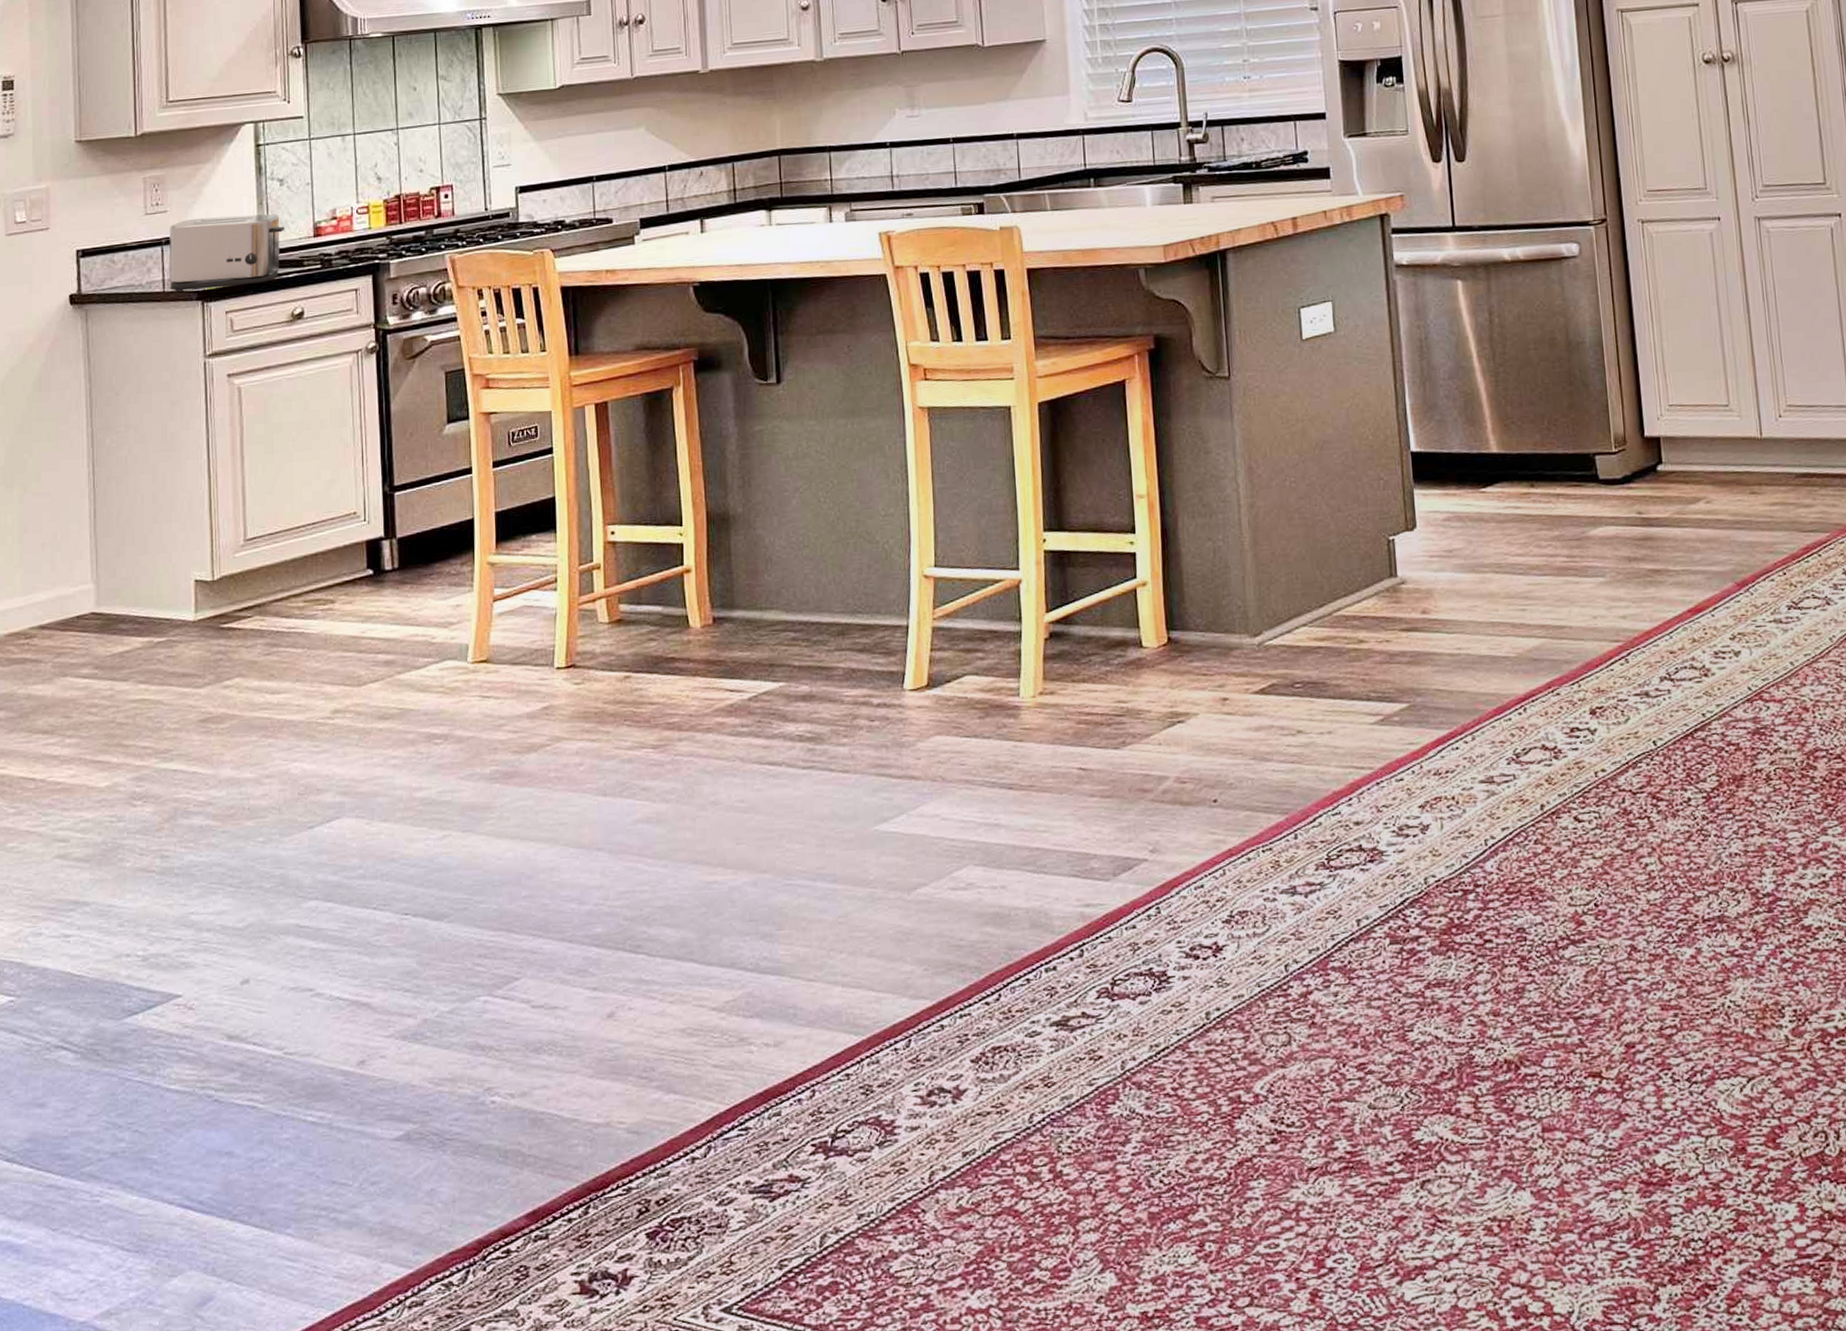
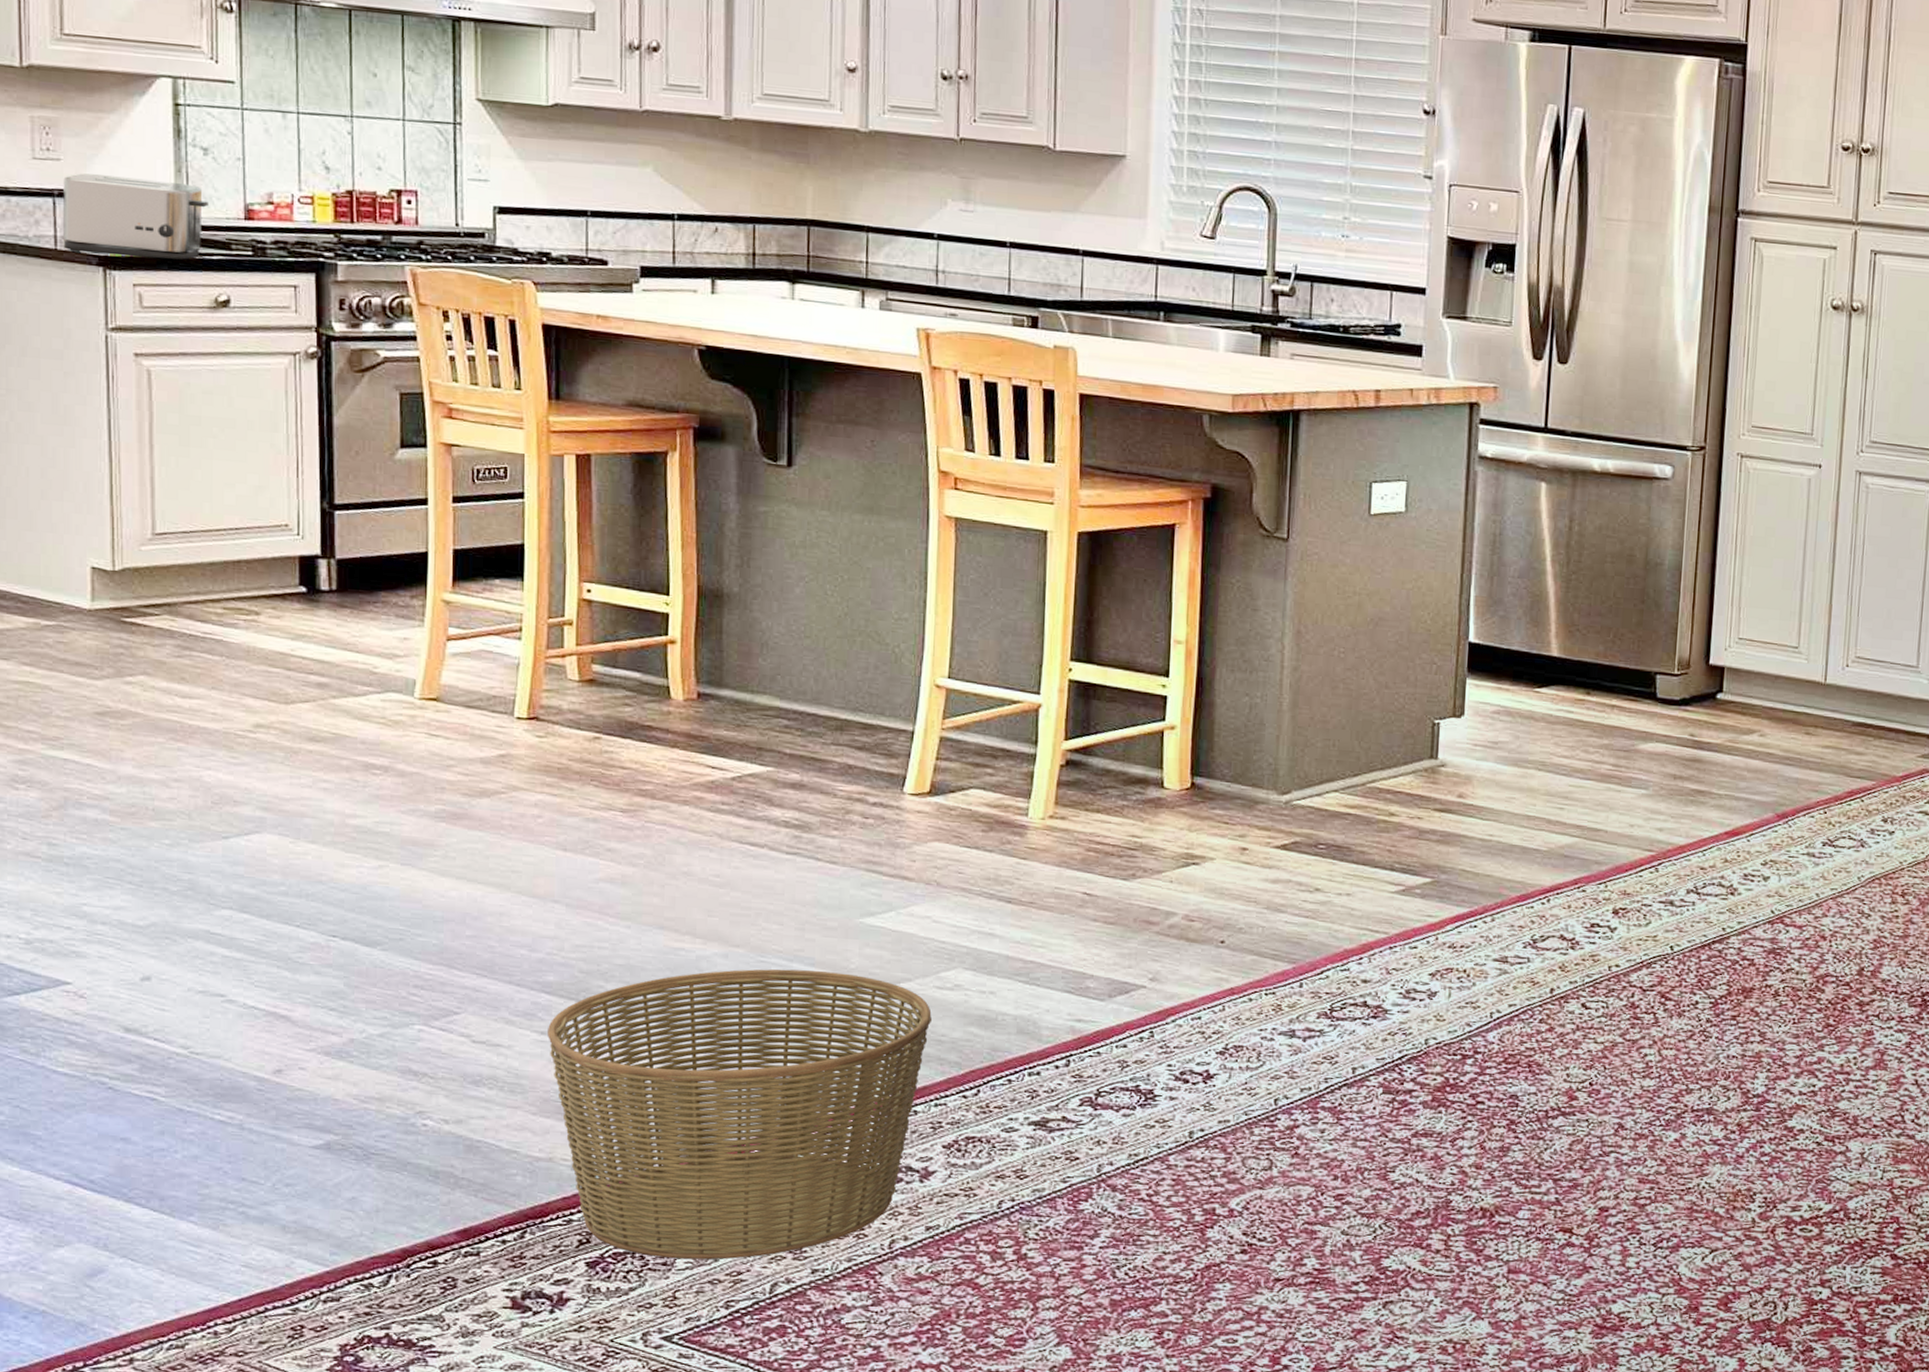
basket: none [599,886,950,1219] -> present [548,969,933,1260]

